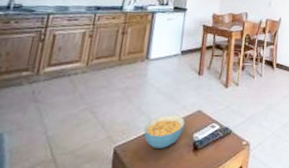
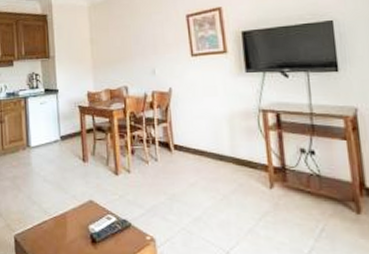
cereal bowl: present [144,115,185,148] -> none [38,204,78,239]

